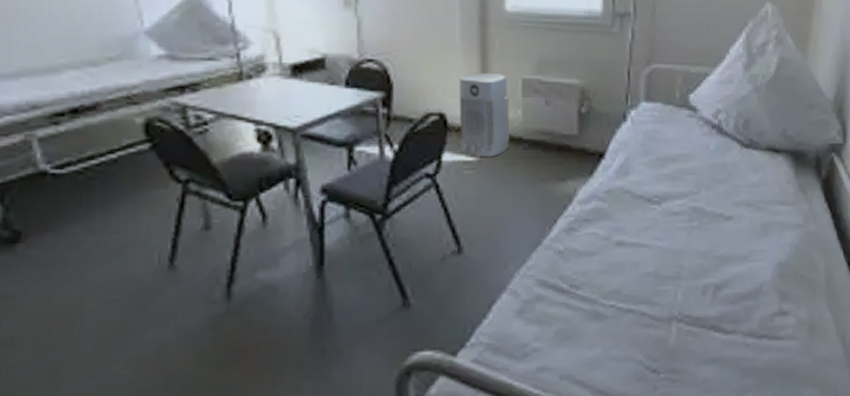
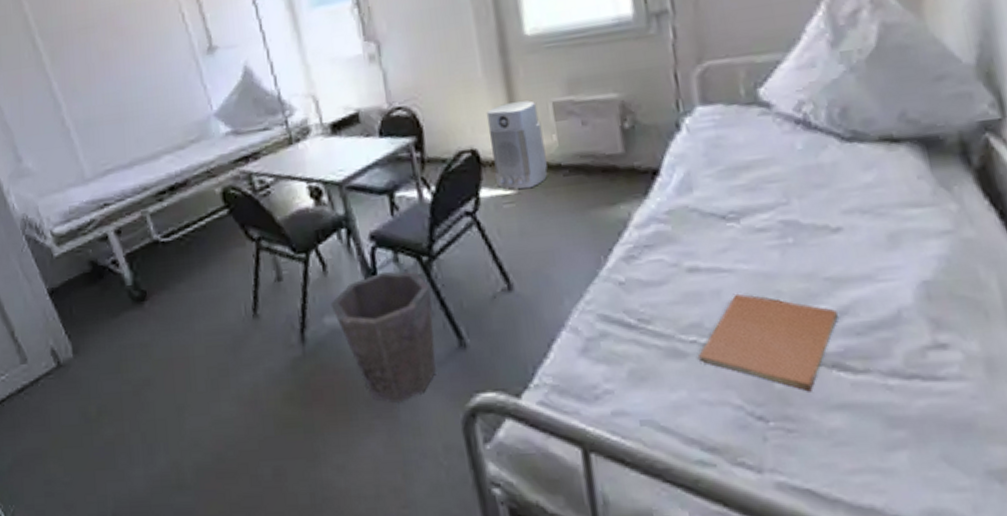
waste bin: none [267,227,381,362] -> present [330,271,436,403]
book: none [615,266,720,349] -> present [699,293,838,392]

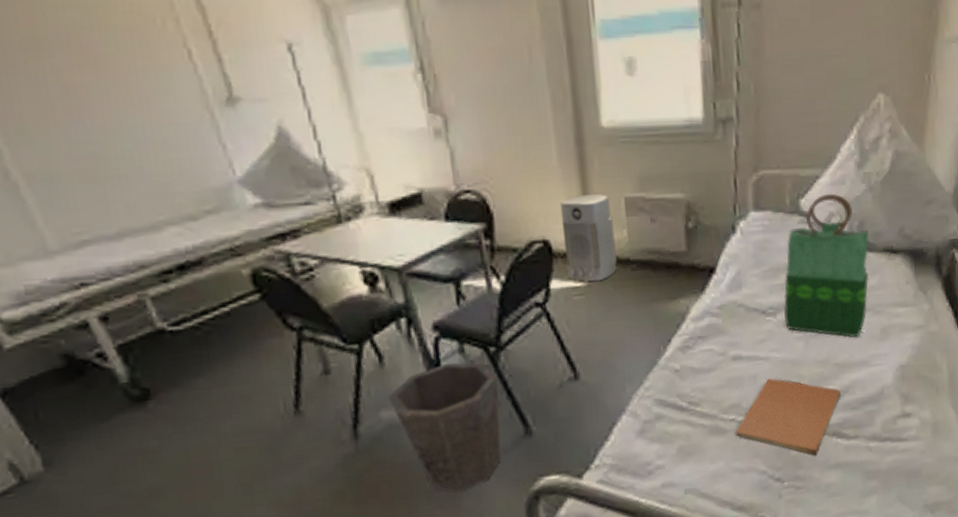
tote bag: none [746,79,864,247] -> present [784,194,870,338]

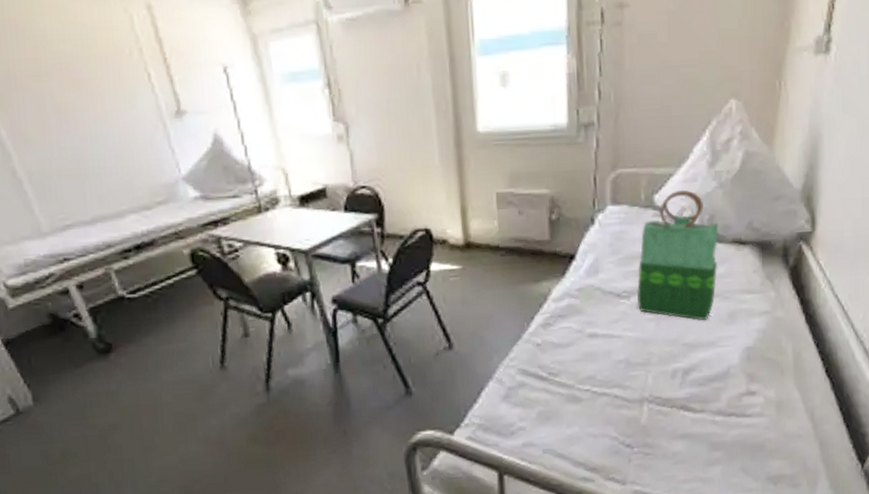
waste bin: present [388,362,501,492] -> none [294,330,385,440]
air purifier: present [559,194,617,282] -> none [440,189,488,266]
book: present [736,378,841,456] -> none [590,354,689,426]

